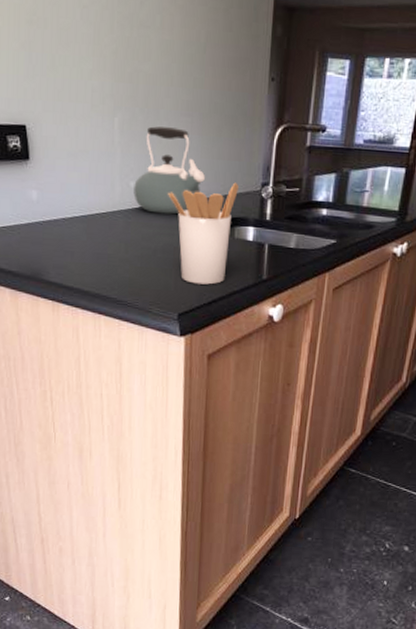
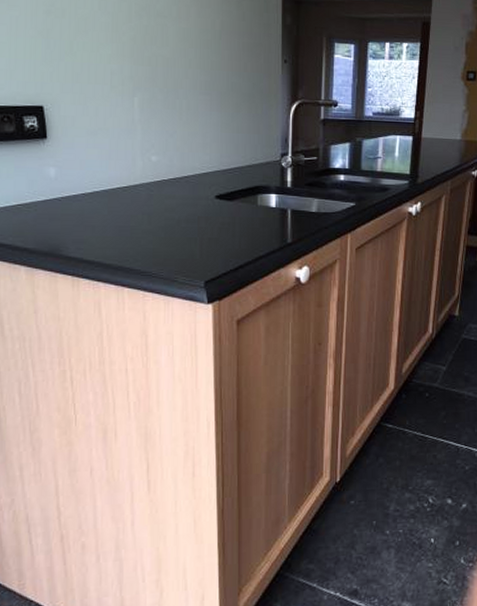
kettle: present [133,126,206,215] -> none [155,104,227,186]
utensil holder: present [168,182,239,285] -> none [190,154,259,251]

